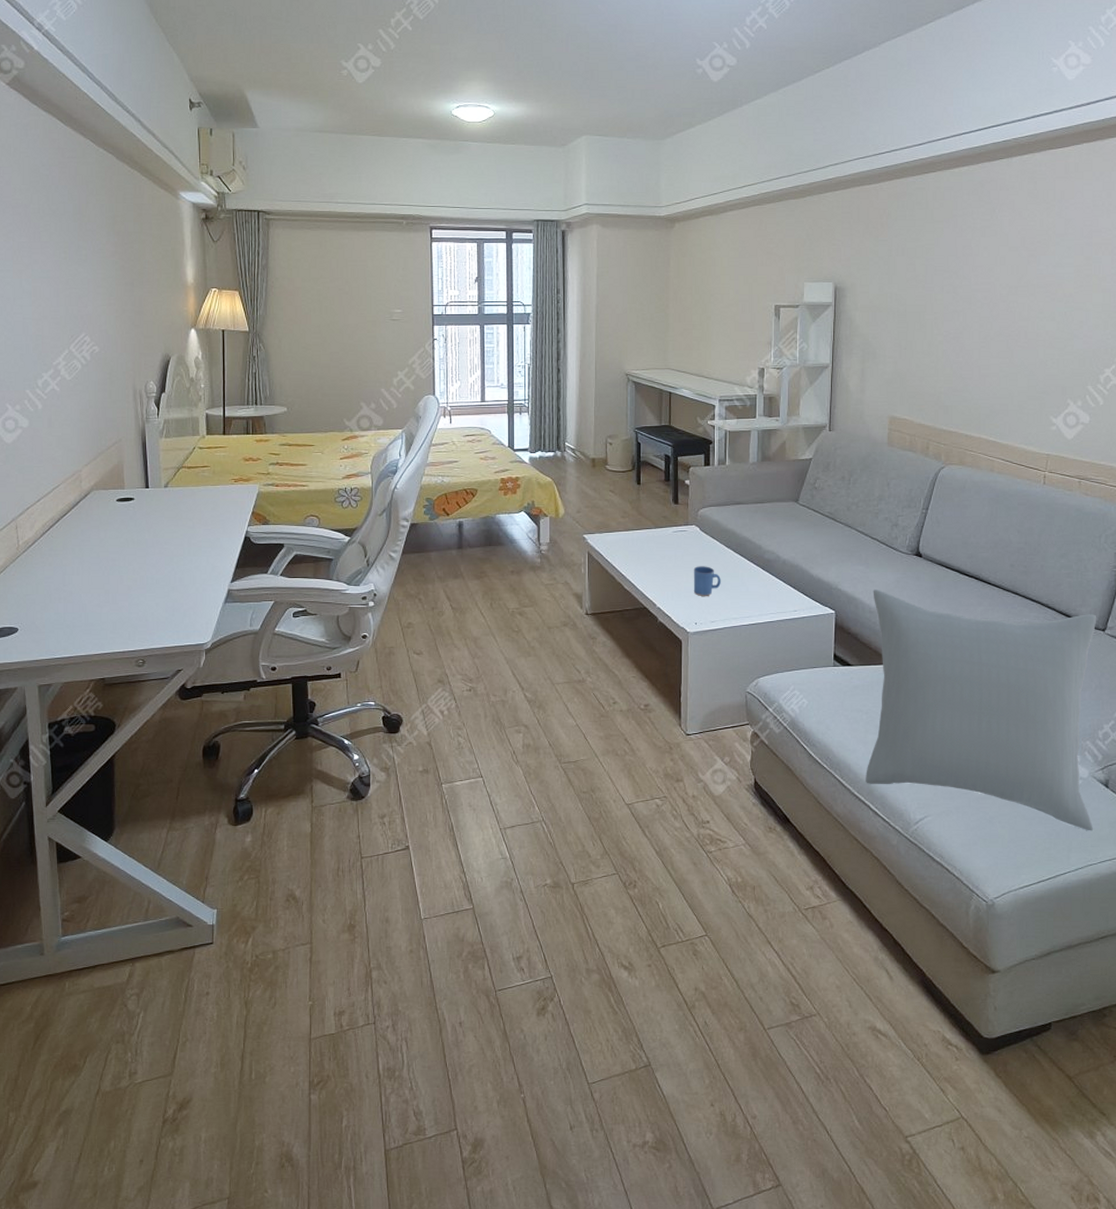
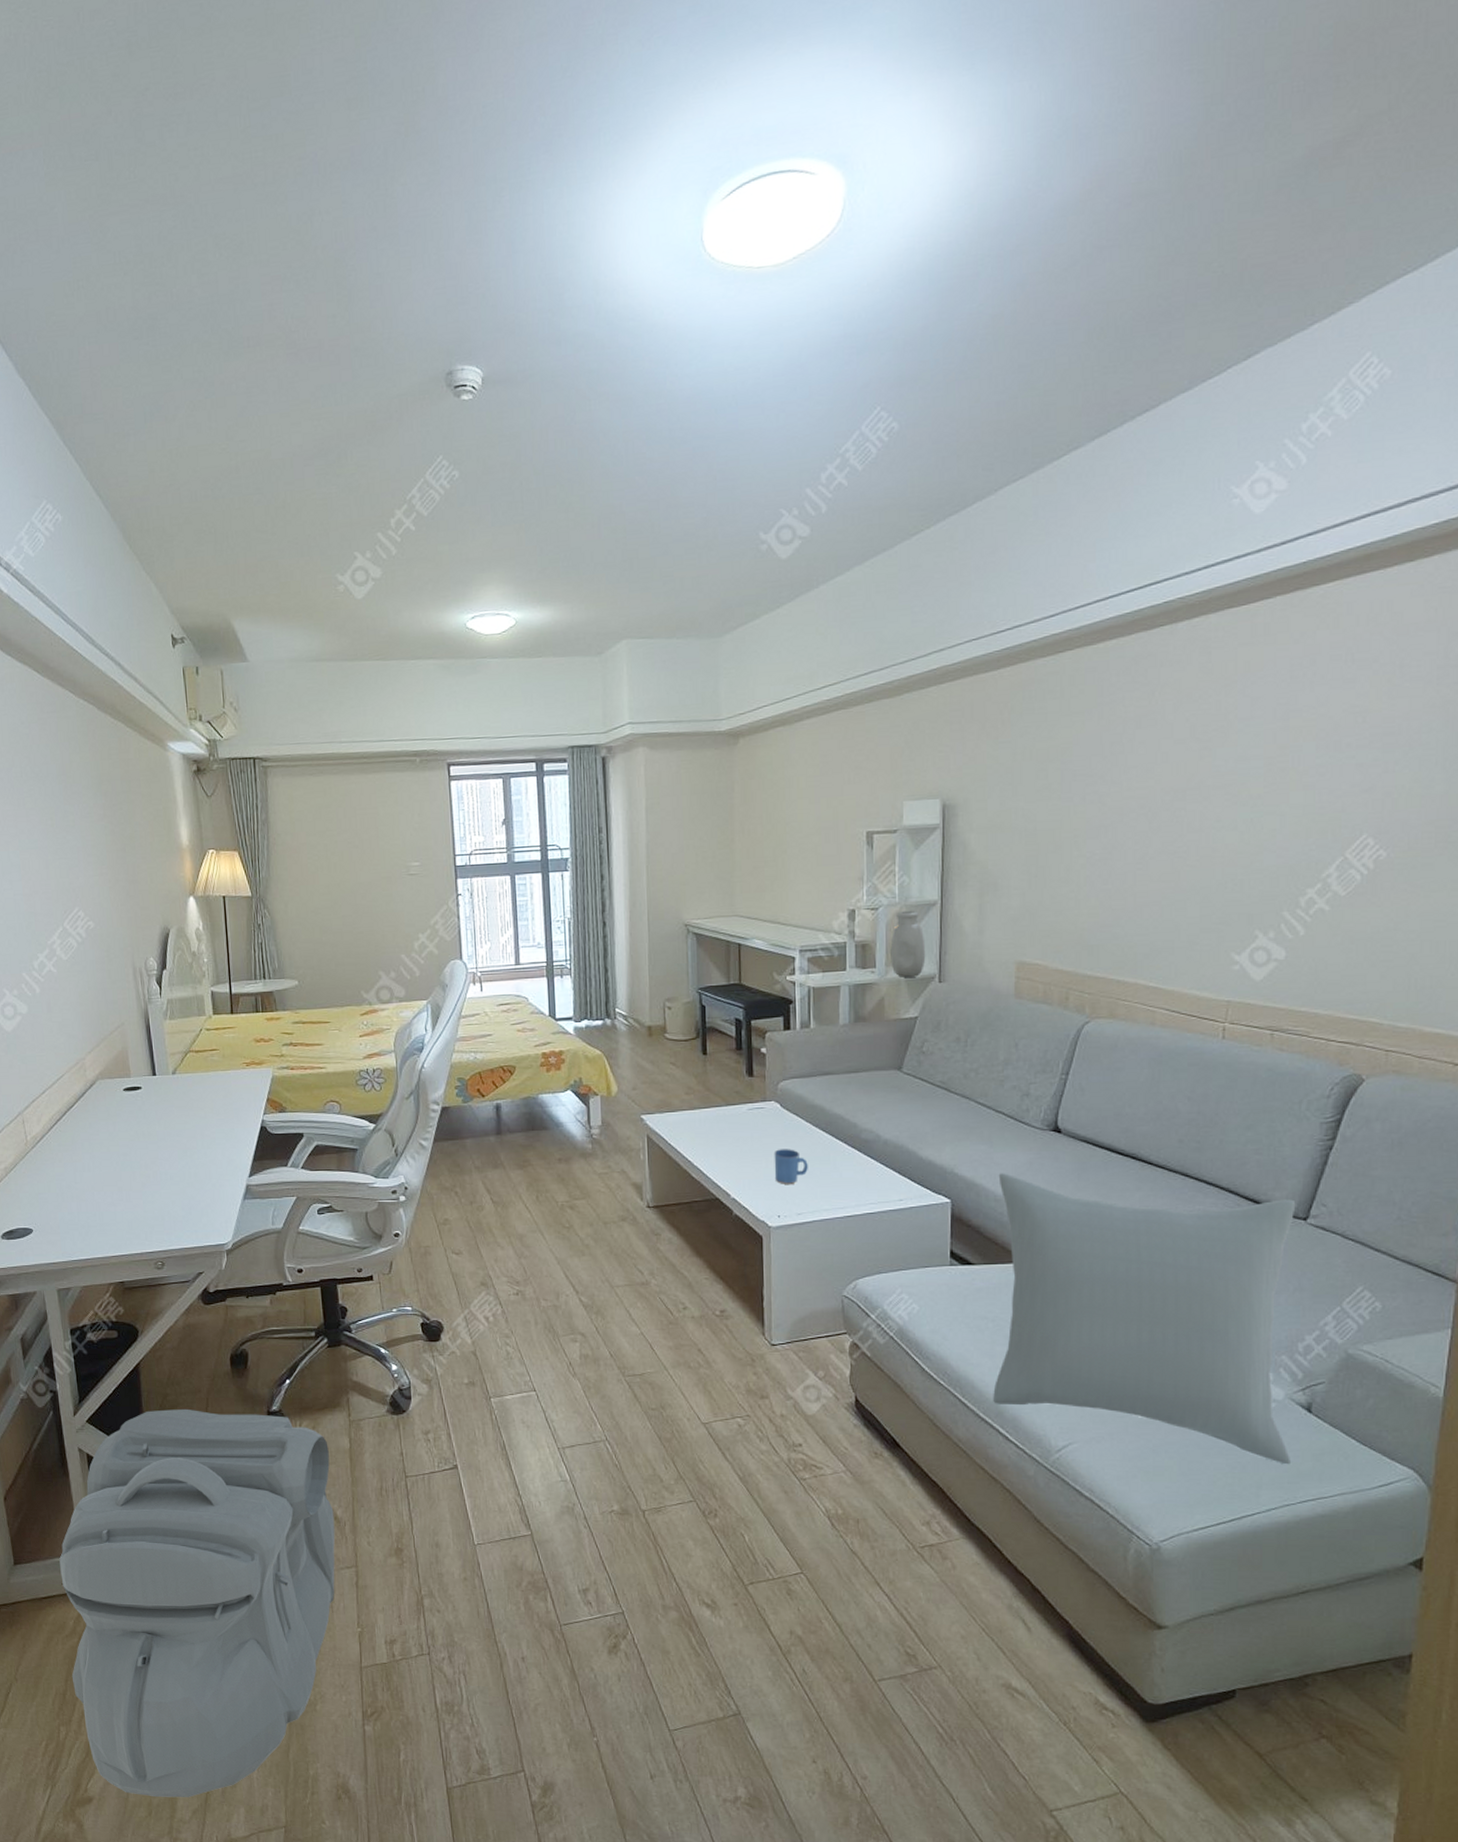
backpack: none [21,797,293,1177] -> present [59,1408,335,1798]
vase: none [791,371,819,426] -> present [890,910,926,977]

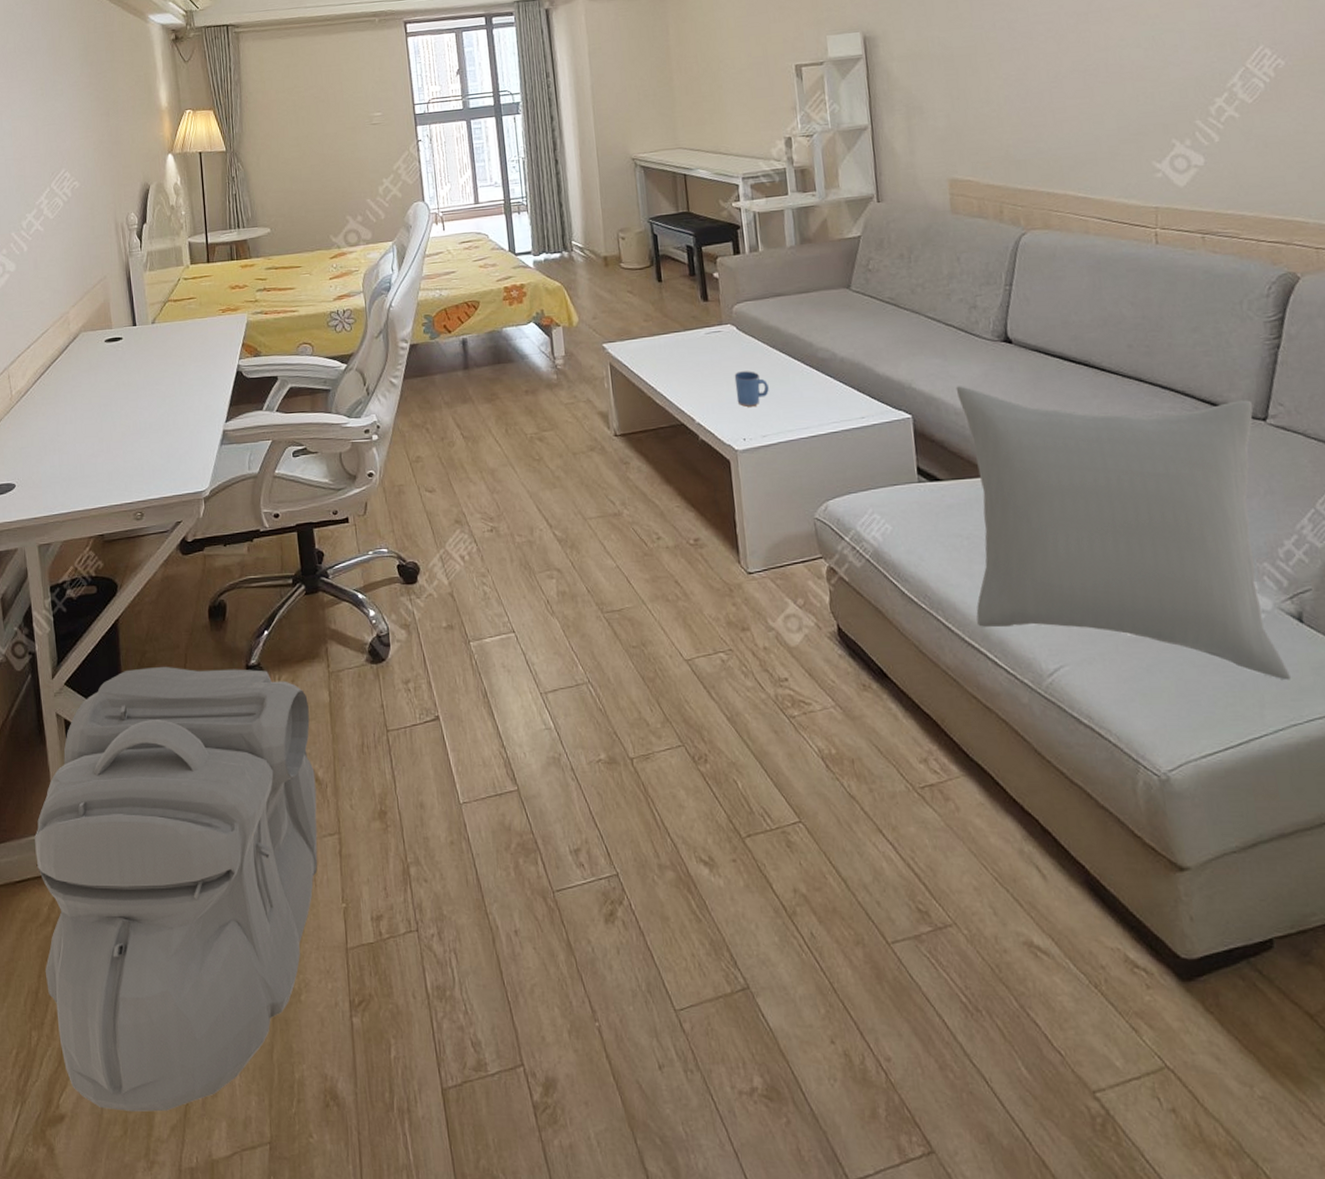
vase: present [890,910,926,977] -> none [827,135,863,199]

